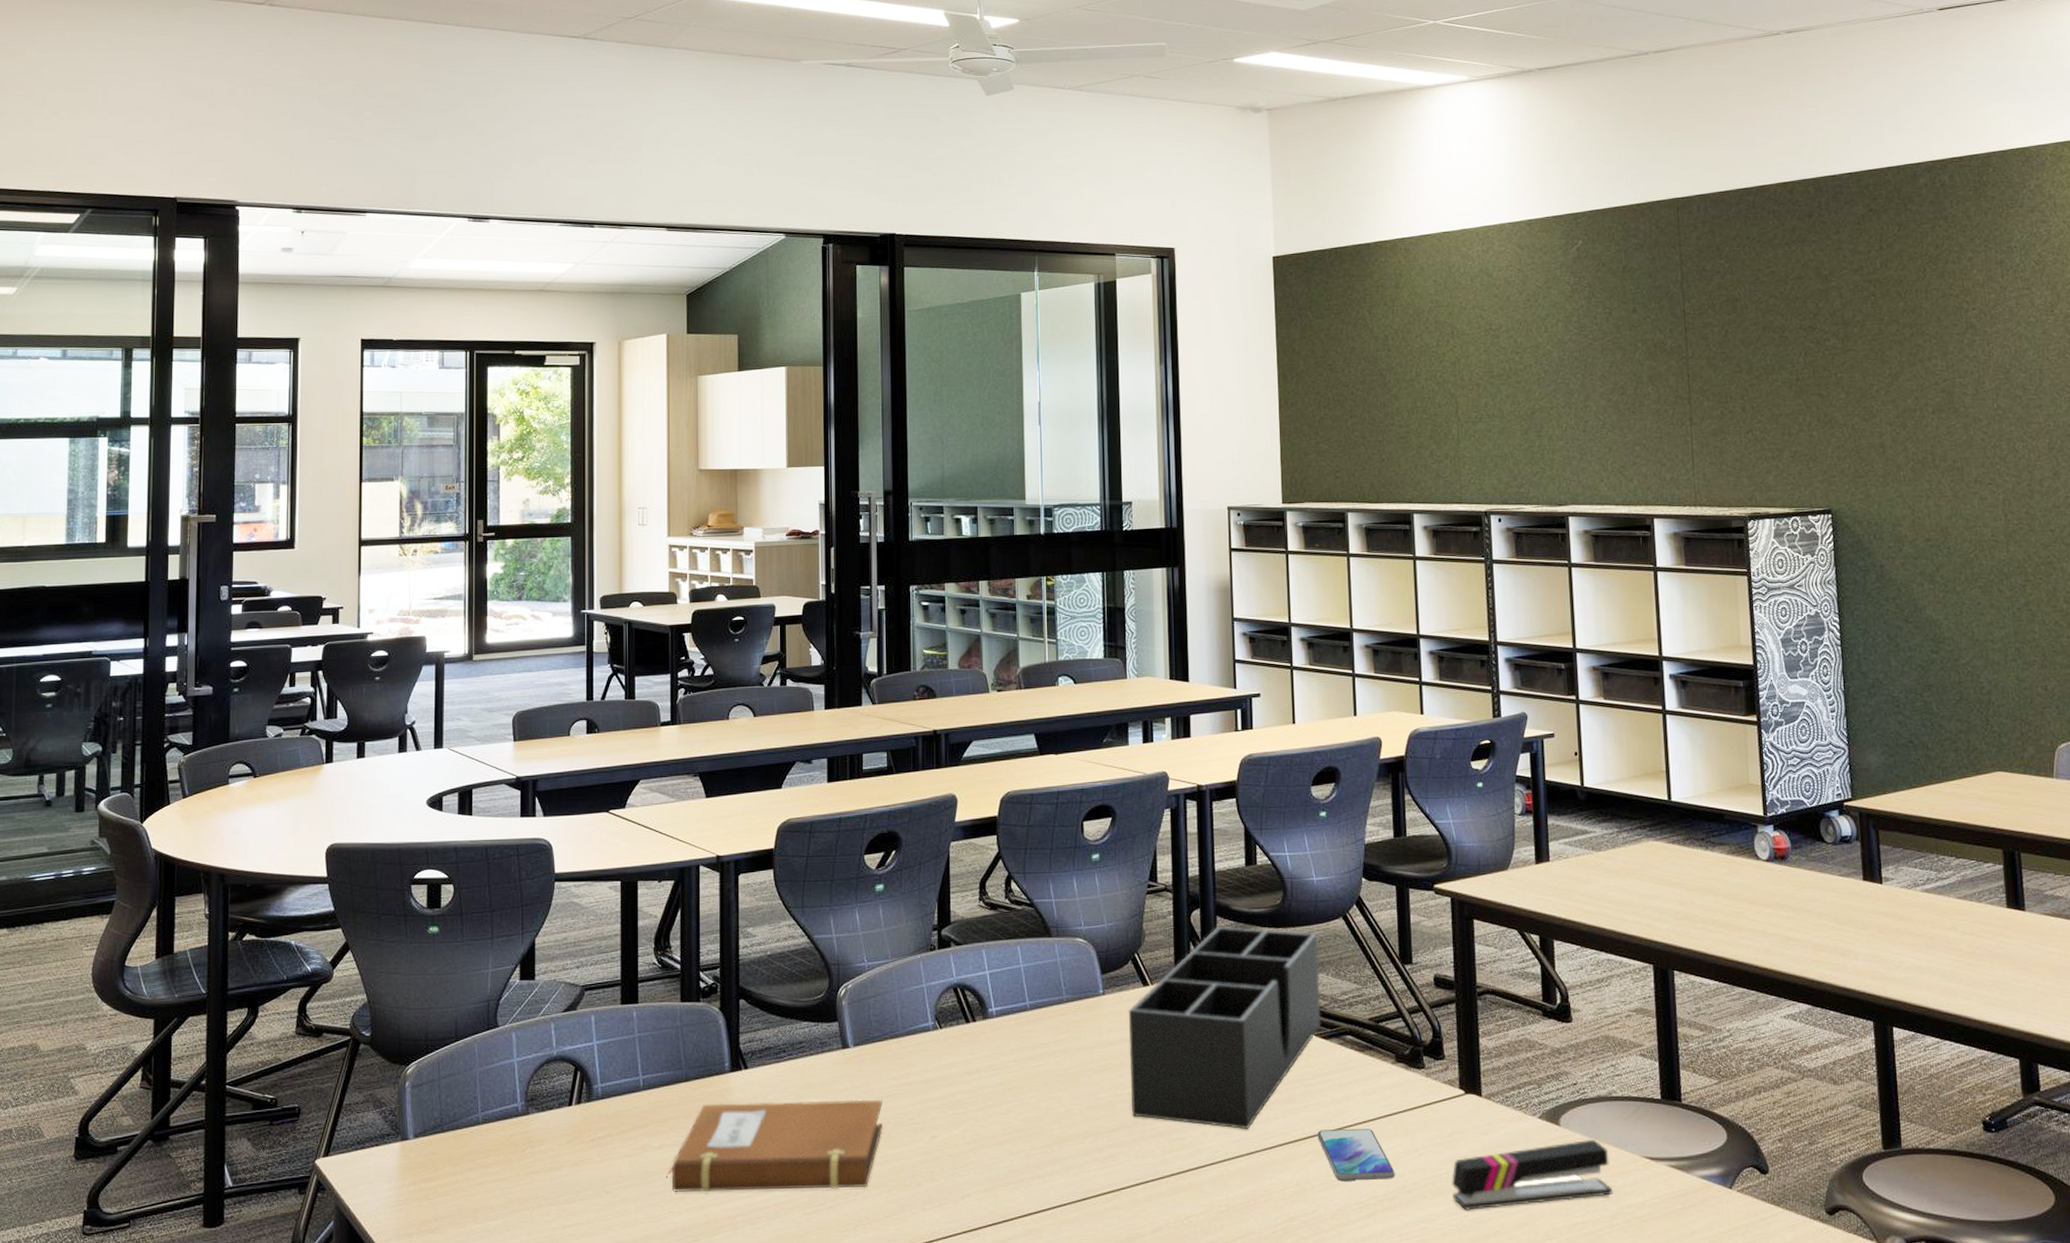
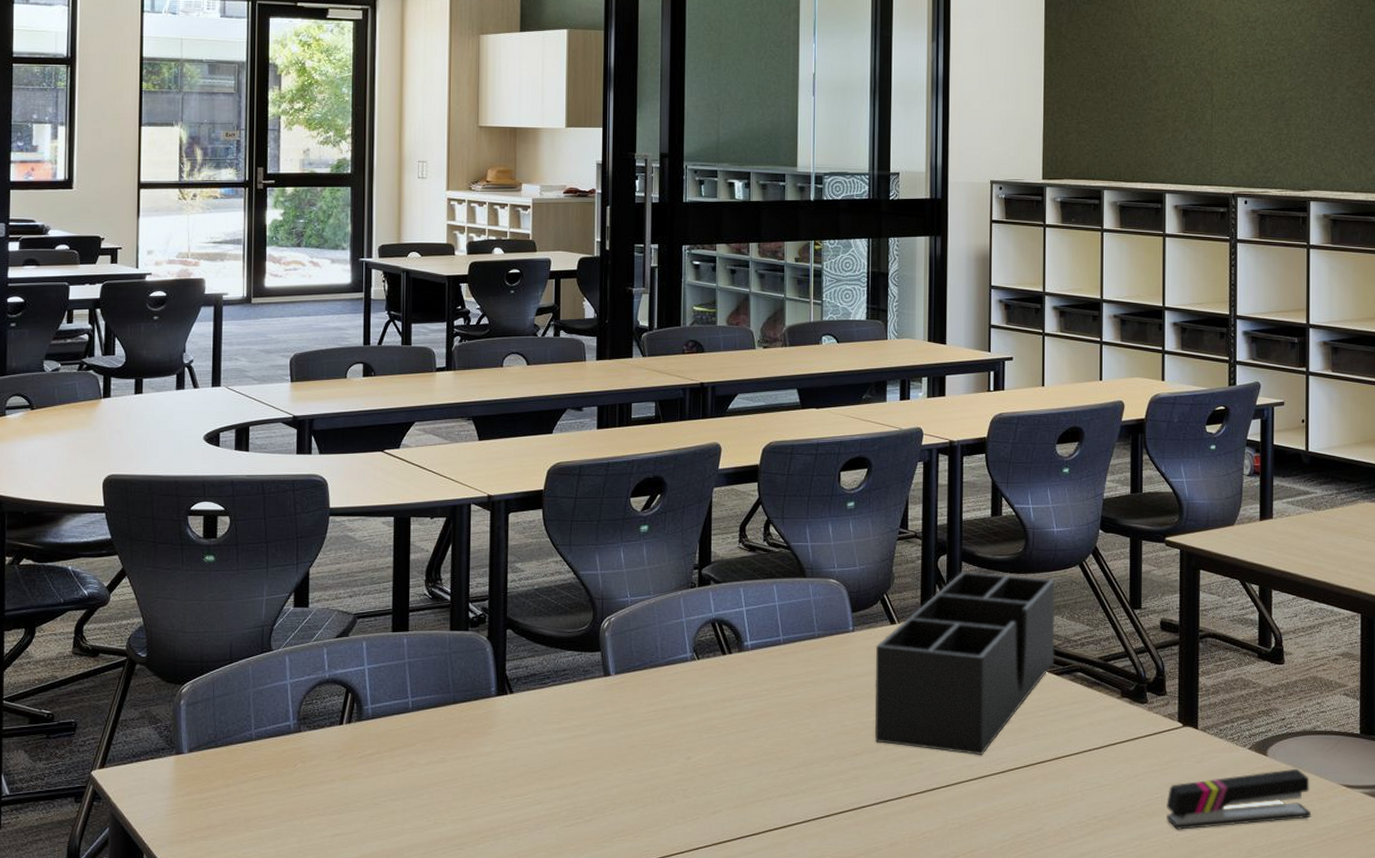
notebook: present [666,1099,883,1193] -> none [433,723,641,806]
smartphone: present [1317,1129,1395,1182] -> none [1046,756,1115,803]

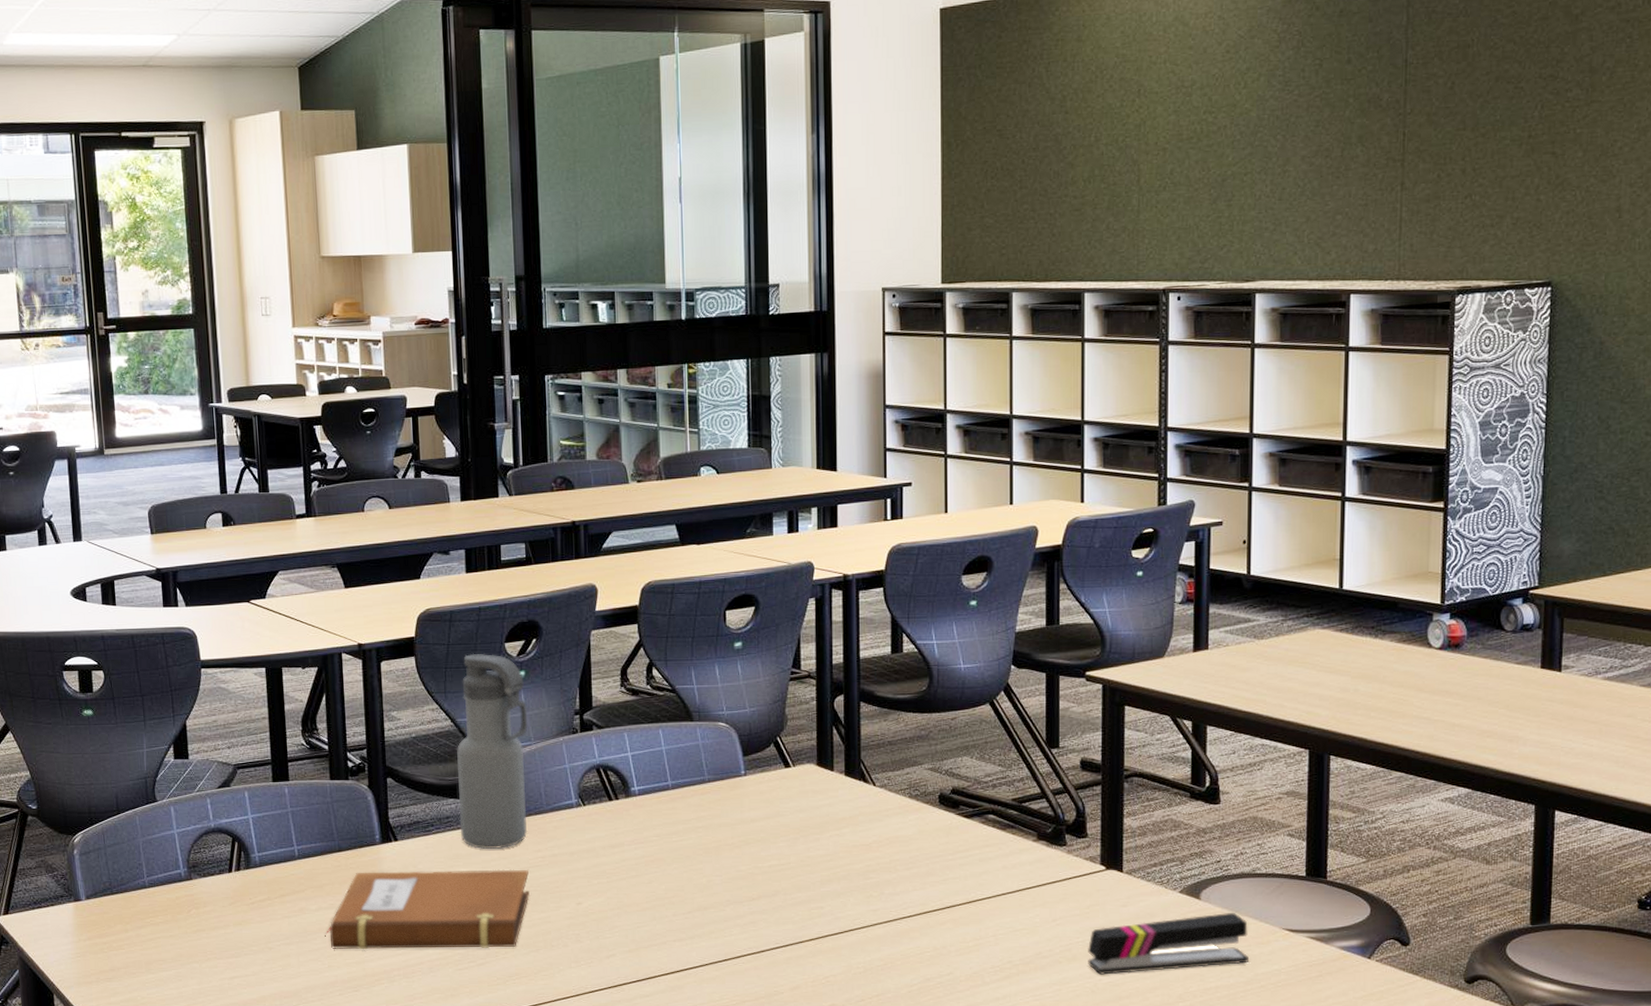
notebook: none [433,723,641,806] -> present [325,869,530,950]
water bottle: none [577,507,648,702] -> present [457,653,528,849]
desk organizer: present [875,571,1055,755] -> none [771,711,964,899]

